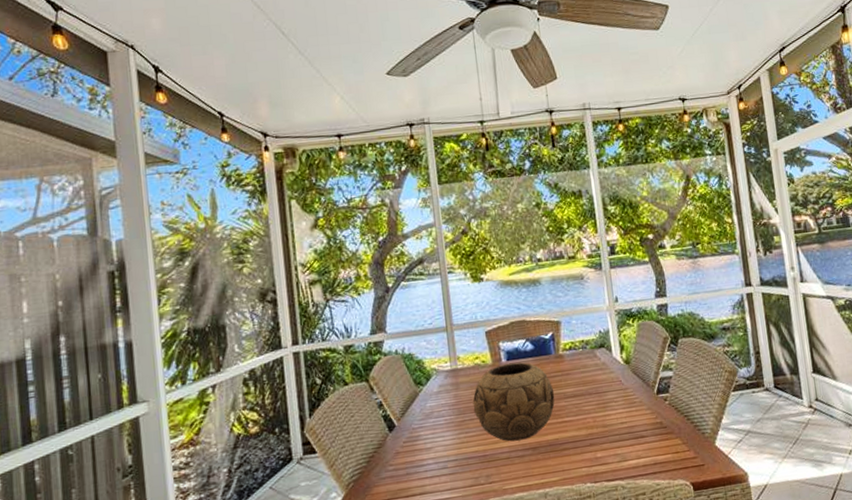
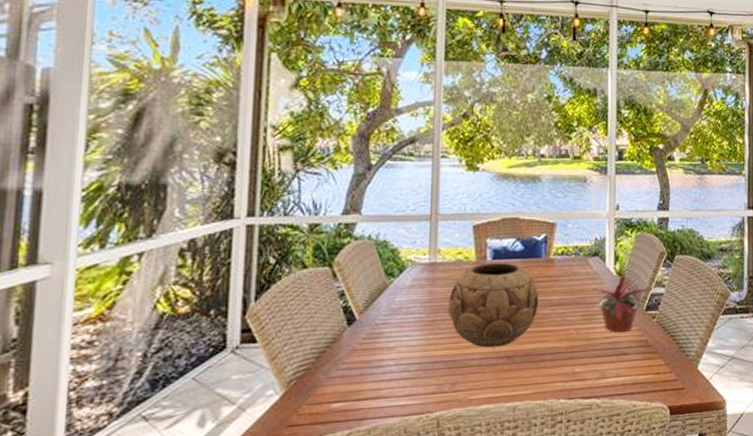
potted plant: none [598,361,661,417] -> present [586,273,653,332]

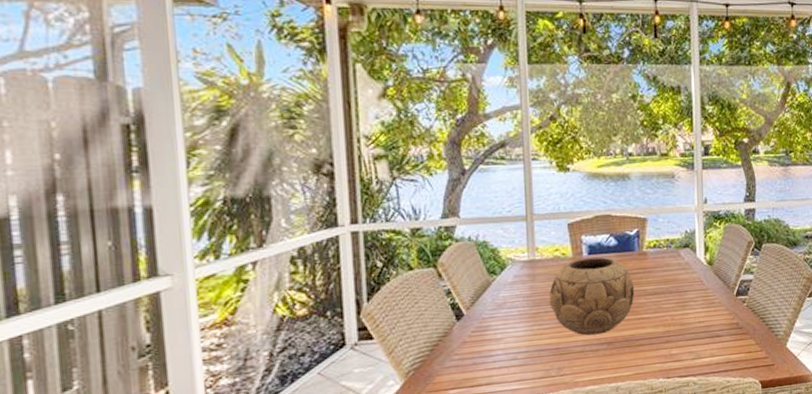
potted plant: present [586,273,653,332] -> none [679,262,742,317]

